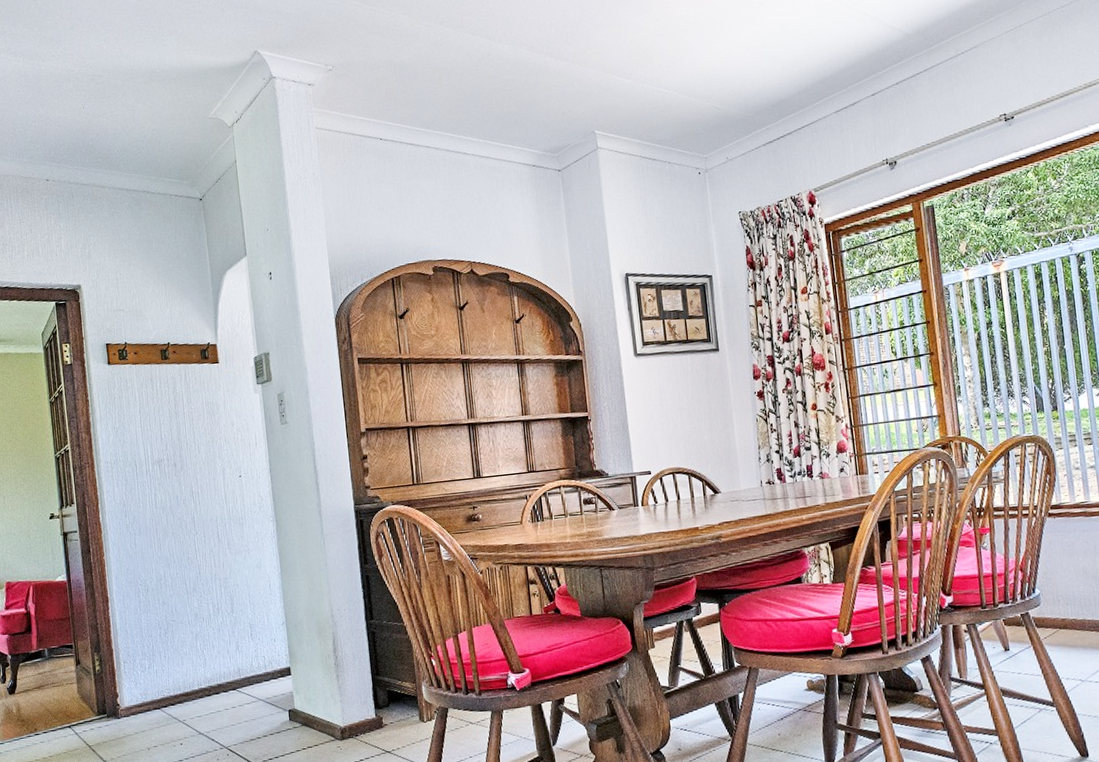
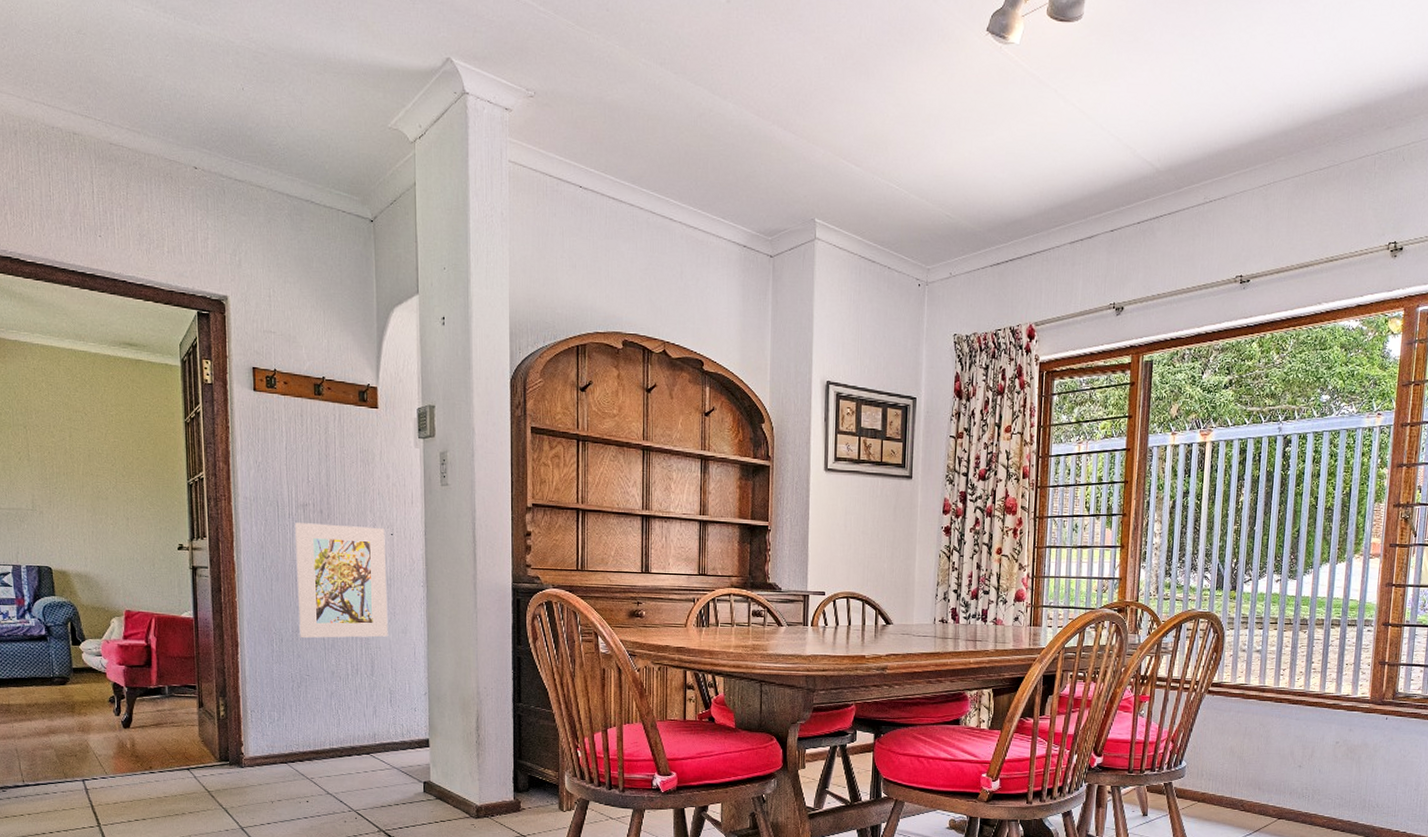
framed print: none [152,472,244,586] -> present [295,523,388,639]

